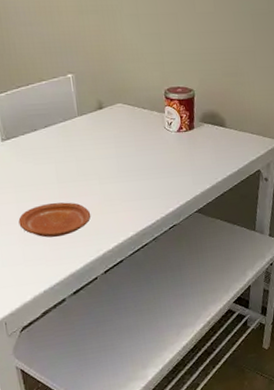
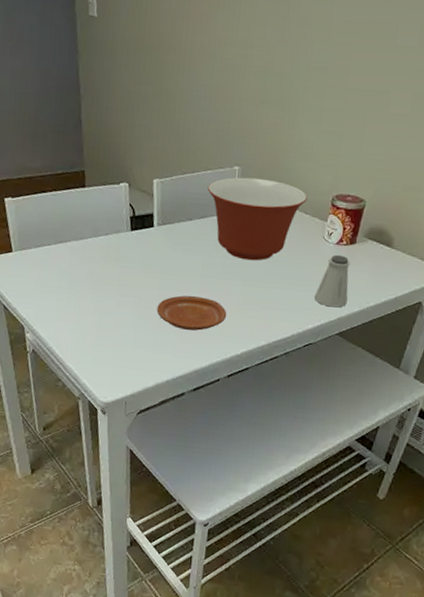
mixing bowl: none [45,82,143,160] -> present [207,177,308,261]
saltshaker: none [168,140,199,189] -> present [314,254,350,308]

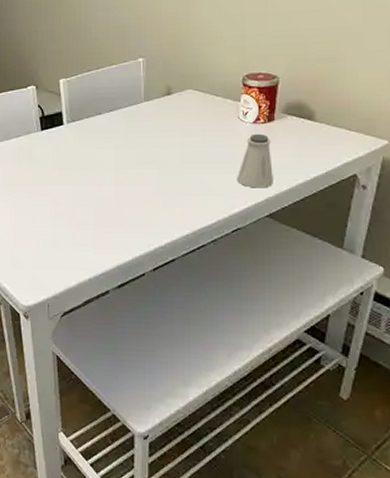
plate: present [156,295,227,331] -> none [73,190,146,224]
mixing bowl: present [207,177,308,261] -> none [113,67,217,148]

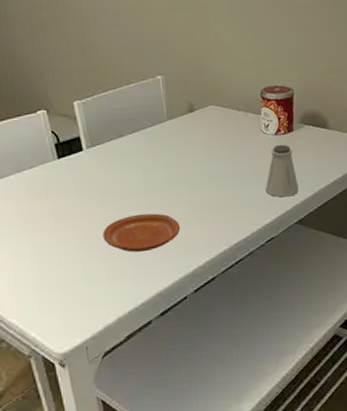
plate: none [73,190,146,224] -> present [102,213,181,253]

